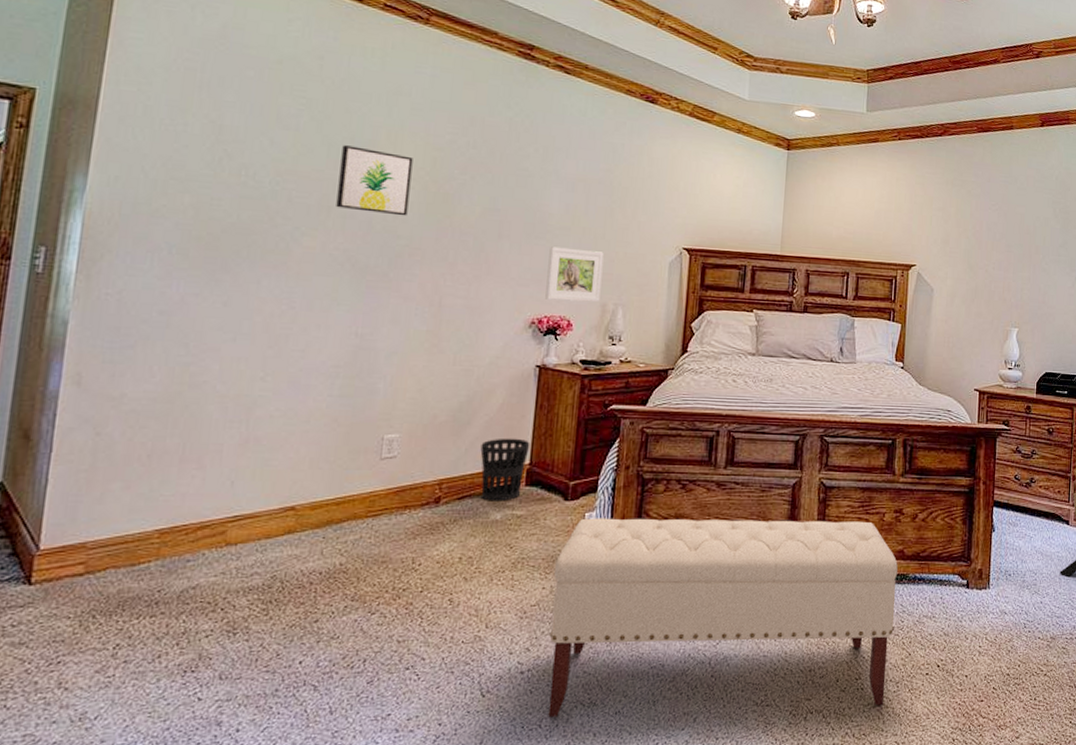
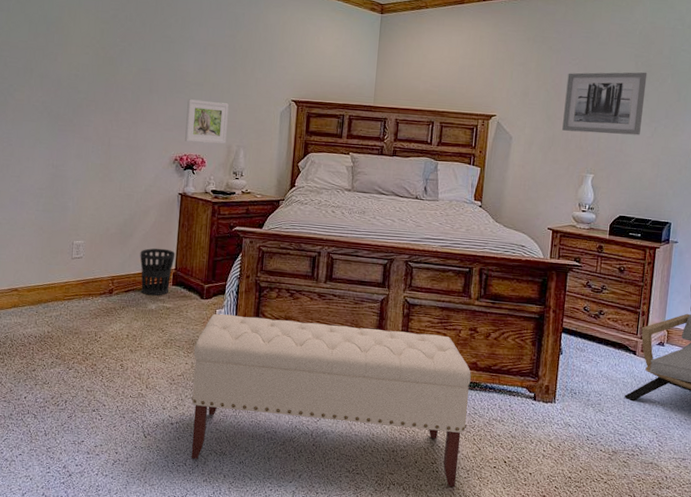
wall art: present [336,145,413,216] -> none [36,21,88,76]
wall art: none [985,219,1065,286] -> present [562,72,648,136]

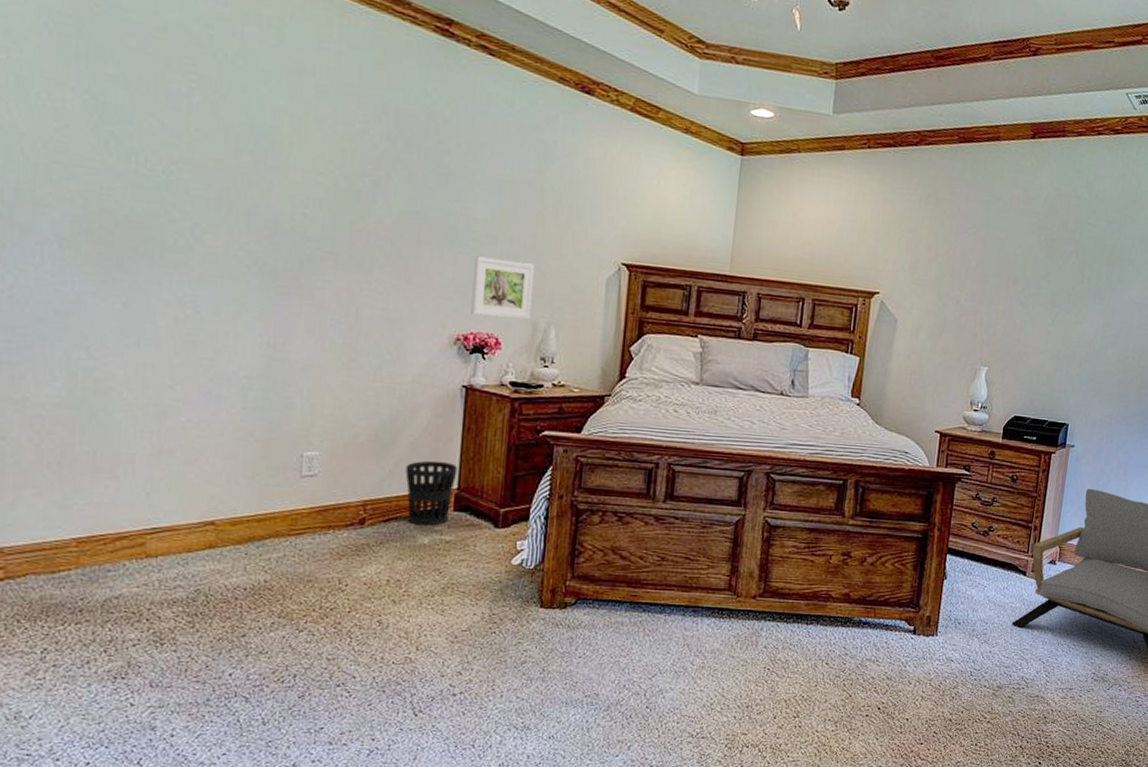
bench: present [191,313,471,488] -> none [481,546,843,744]
wall art: present [562,72,648,136] -> none [955,244,1051,322]

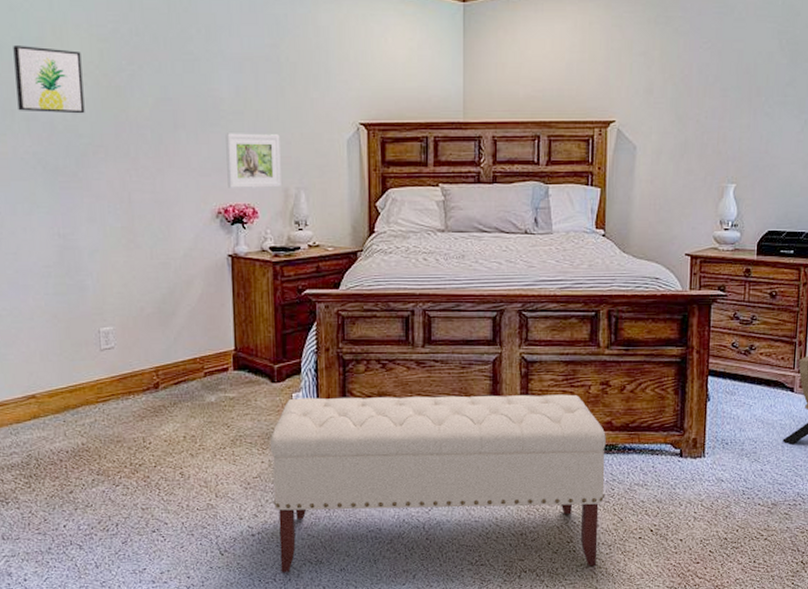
wall art: none [238,131,321,216] -> present [13,46,85,114]
wastebasket: present [405,460,458,526] -> none [187,326,233,386]
bench: none [481,546,843,744] -> present [269,394,606,573]

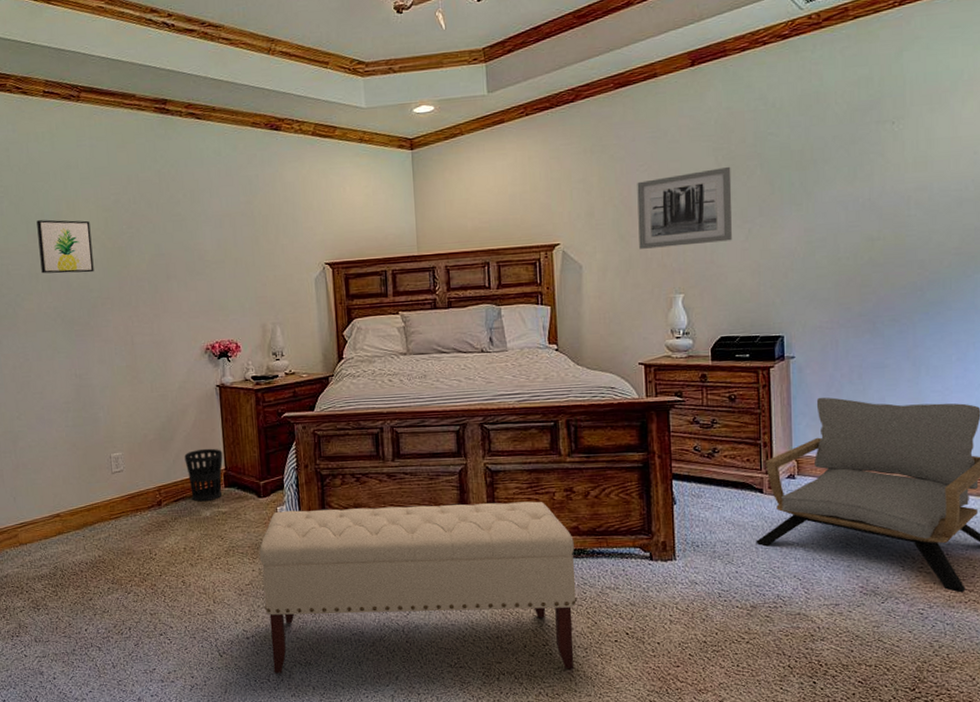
wastebasket: none [187,326,233,386] -> present [184,448,223,502]
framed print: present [226,133,281,188] -> none [210,278,259,327]
wall art: none [696,51,794,133] -> present [637,166,733,249]

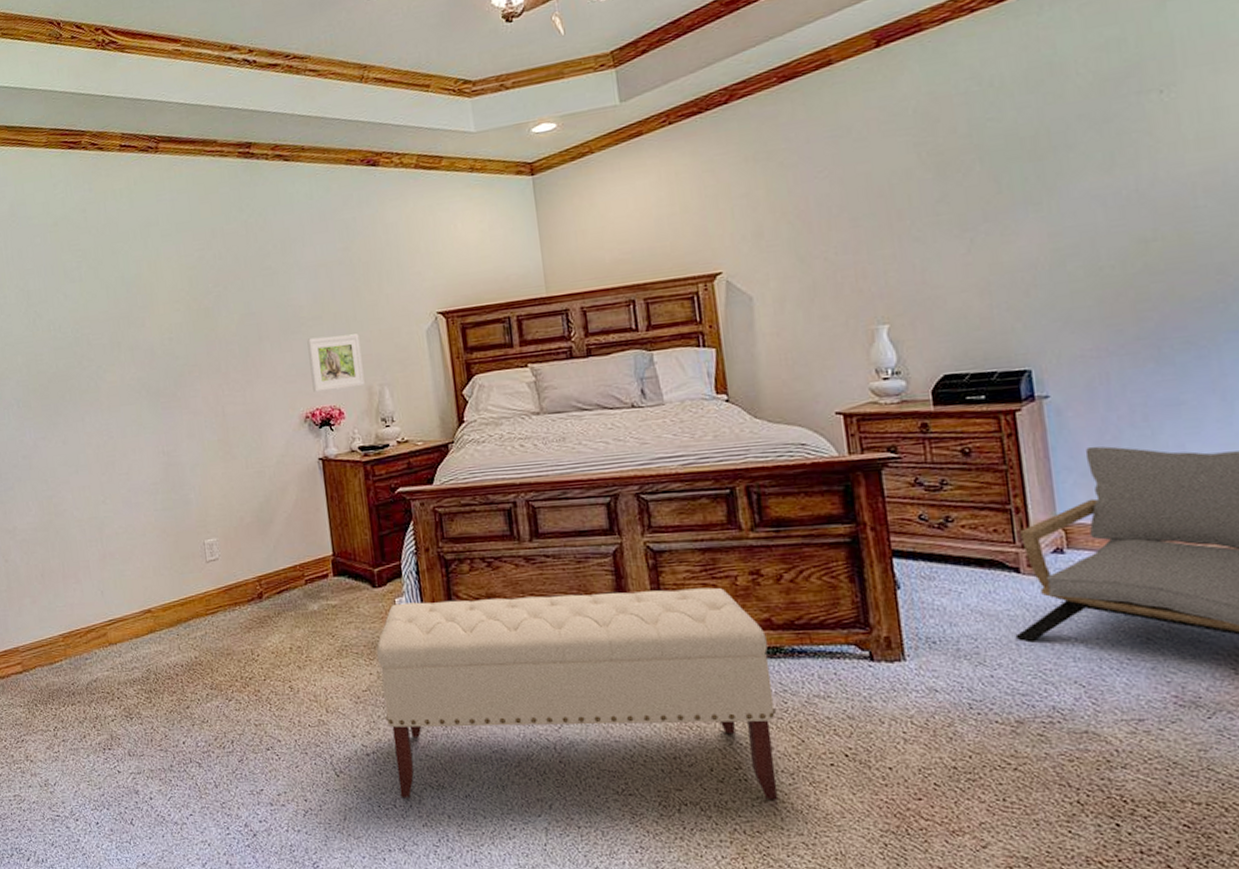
wall art: present [36,219,94,274] -> none [117,281,180,342]
wastebasket: present [184,448,223,502] -> none [286,531,330,594]
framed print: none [210,278,259,327] -> present [307,333,365,392]
wall art: present [637,166,733,249] -> none [816,163,949,273]

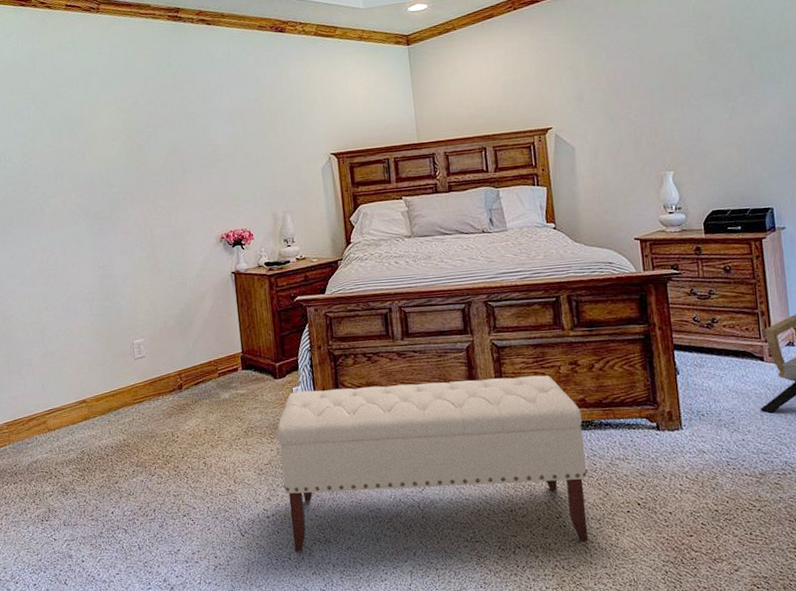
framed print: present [307,333,365,392] -> none [223,169,271,217]

